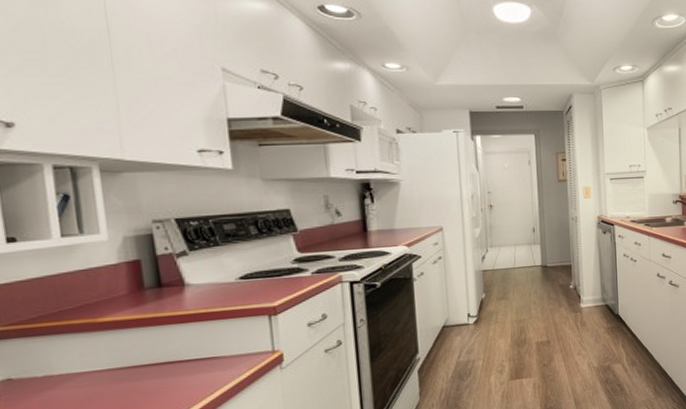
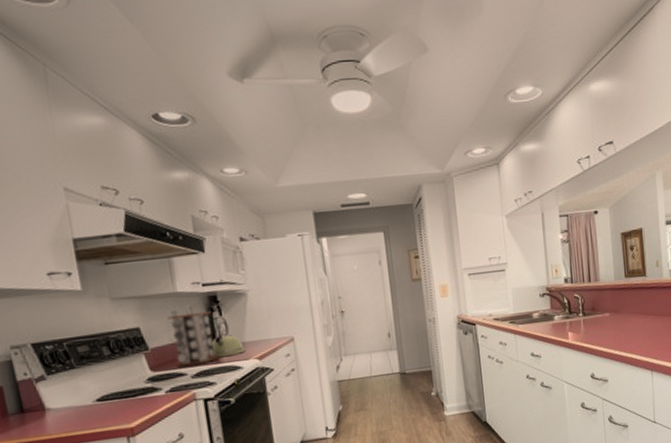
spice rack: none [319,190,368,250] -> present [167,304,219,367]
kettle: none [361,203,395,243] -> present [211,316,246,358]

